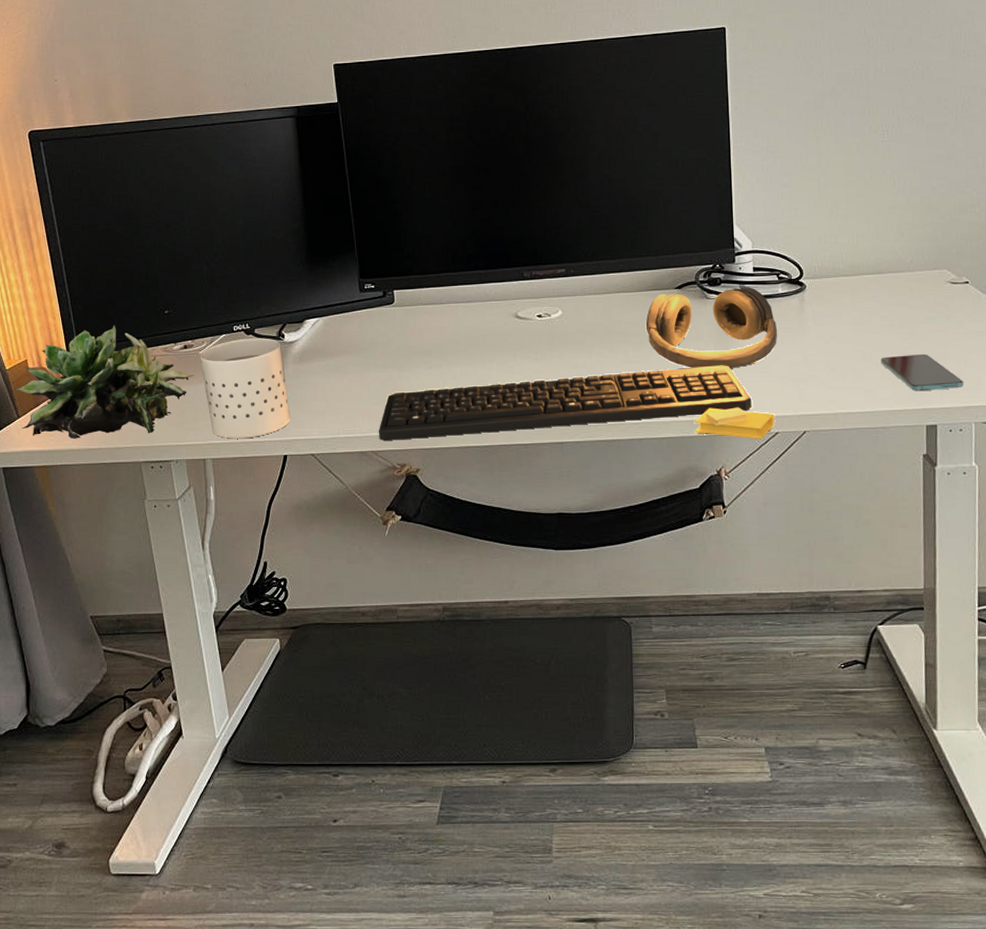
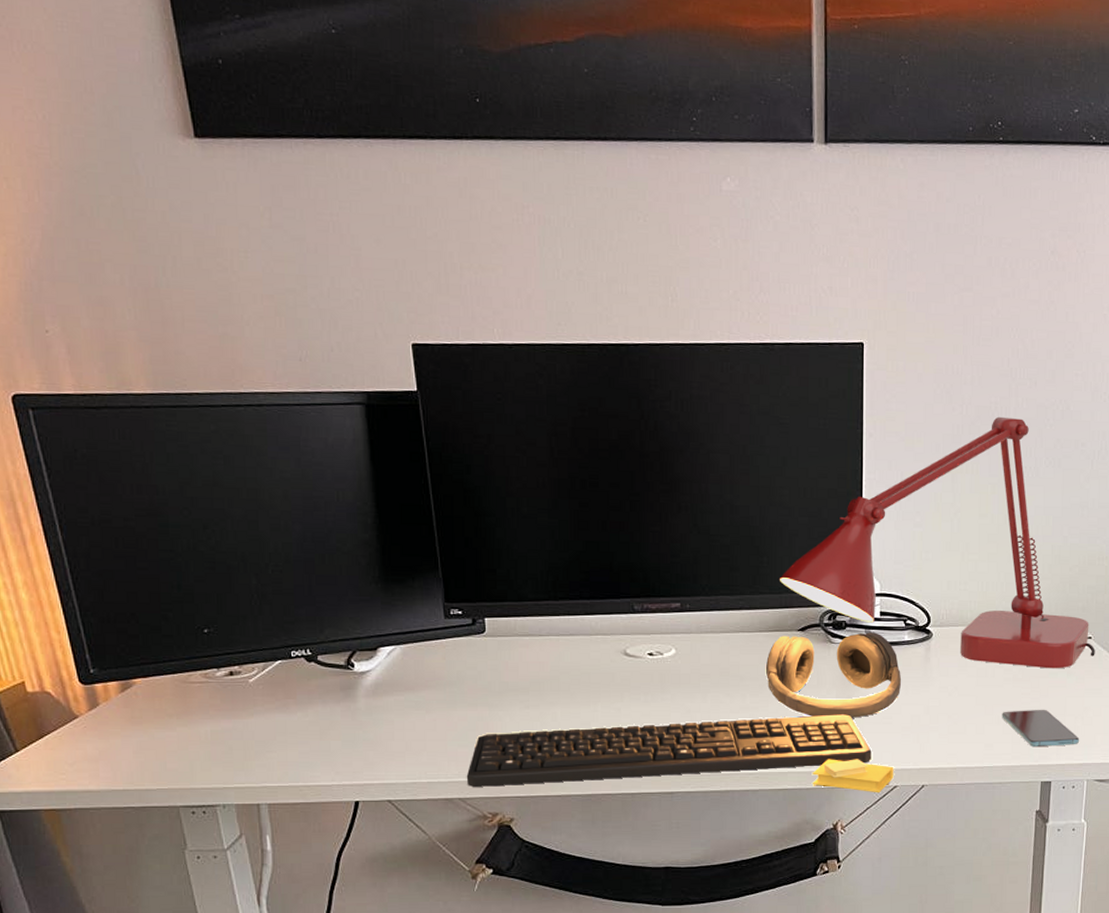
succulent plant: present [14,325,195,439] -> none [8,644,244,778]
mug: present [200,338,291,439] -> none [250,666,363,782]
desk lamp: none [655,81,974,314] -> present [779,416,1095,669]

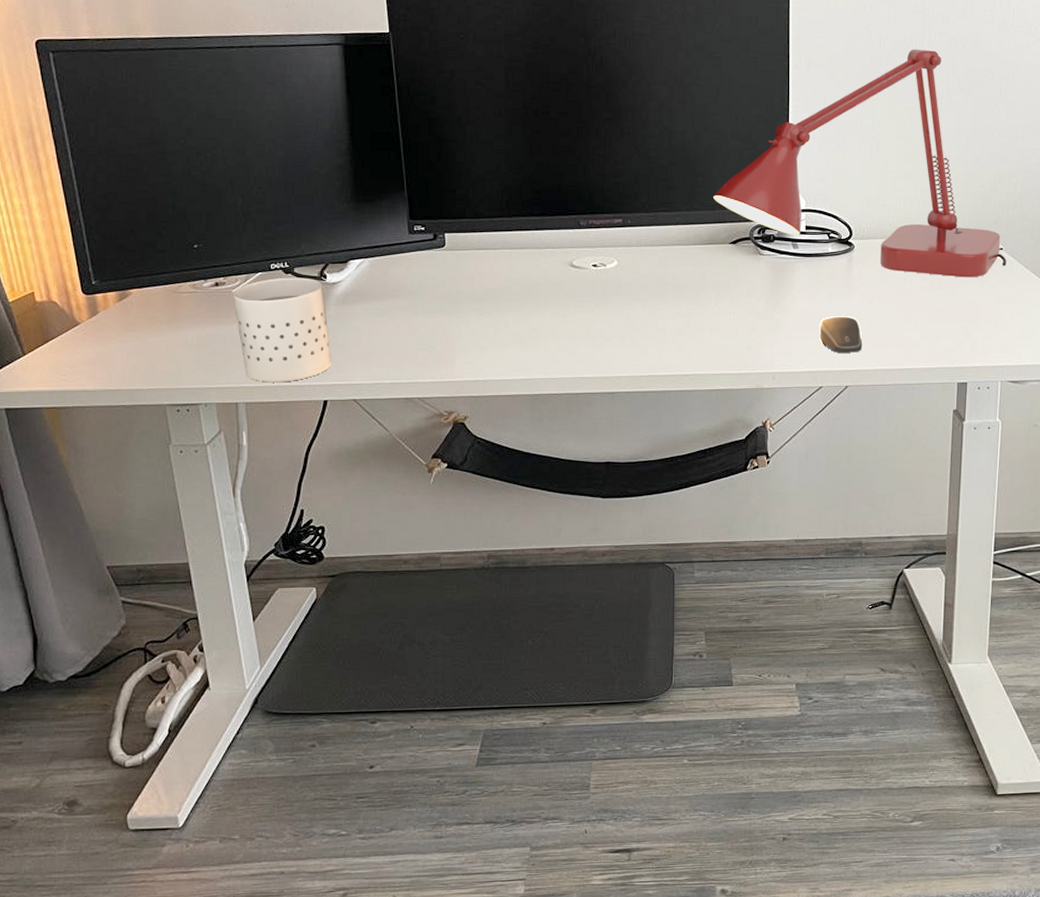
mug: none [250,666,363,782] -> present [233,277,332,382]
computer keyboard: present [466,714,872,787] -> none [425,320,799,387]
headphones: present [766,632,902,718] -> none [701,245,826,324]
sticky notes: present [813,759,894,793] -> none [743,361,819,394]
computer mouse: none [894,710,941,749] -> present [819,316,863,353]
smartphone: present [1002,709,1080,746] -> none [920,315,994,350]

